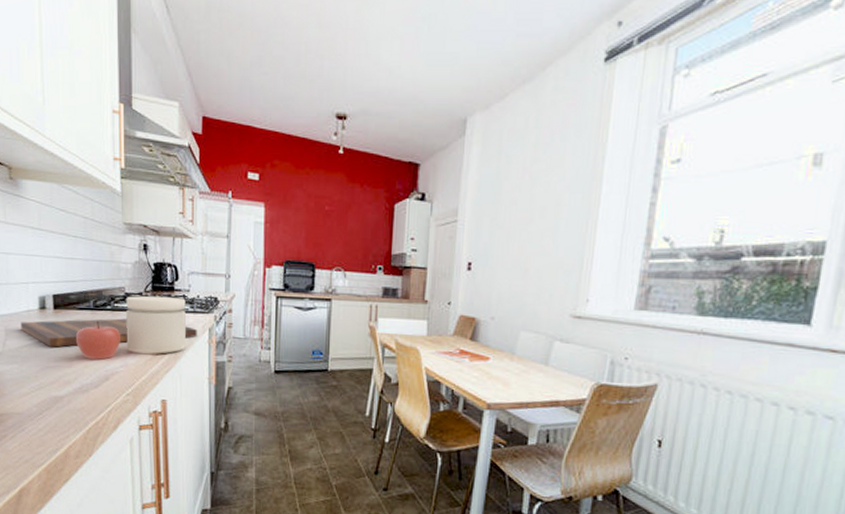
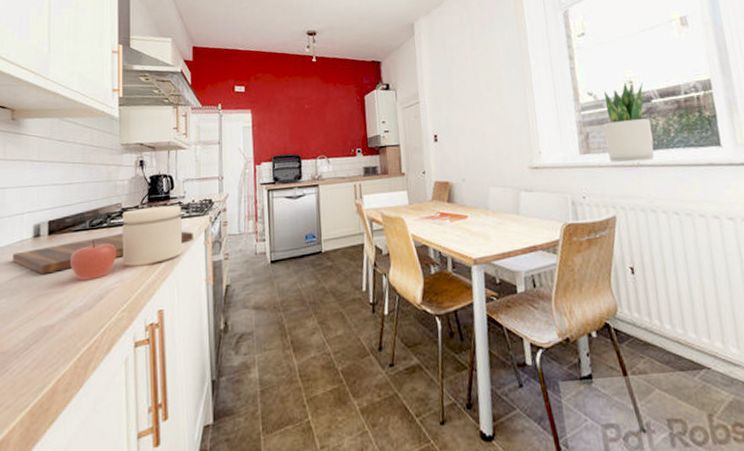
planter: none [668,231,738,329] -> present [603,82,655,162]

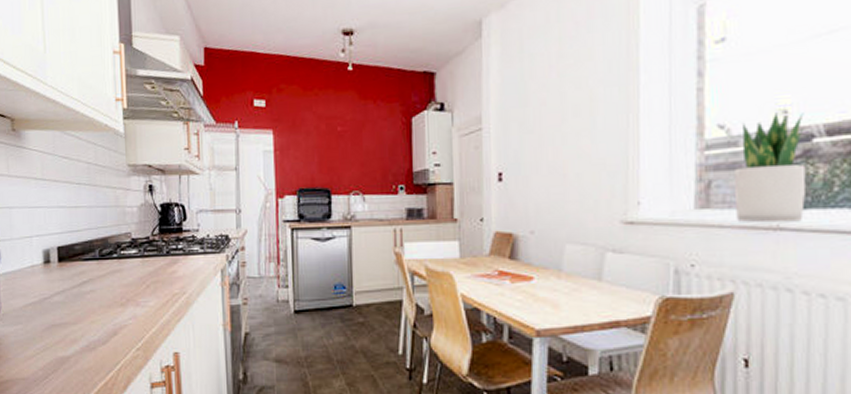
cutting board: present [12,231,193,275] -> none [25,266,209,303]
fruit: present [69,240,117,280] -> none [81,271,129,313]
jar: present [122,205,182,266] -> none [133,238,197,304]

